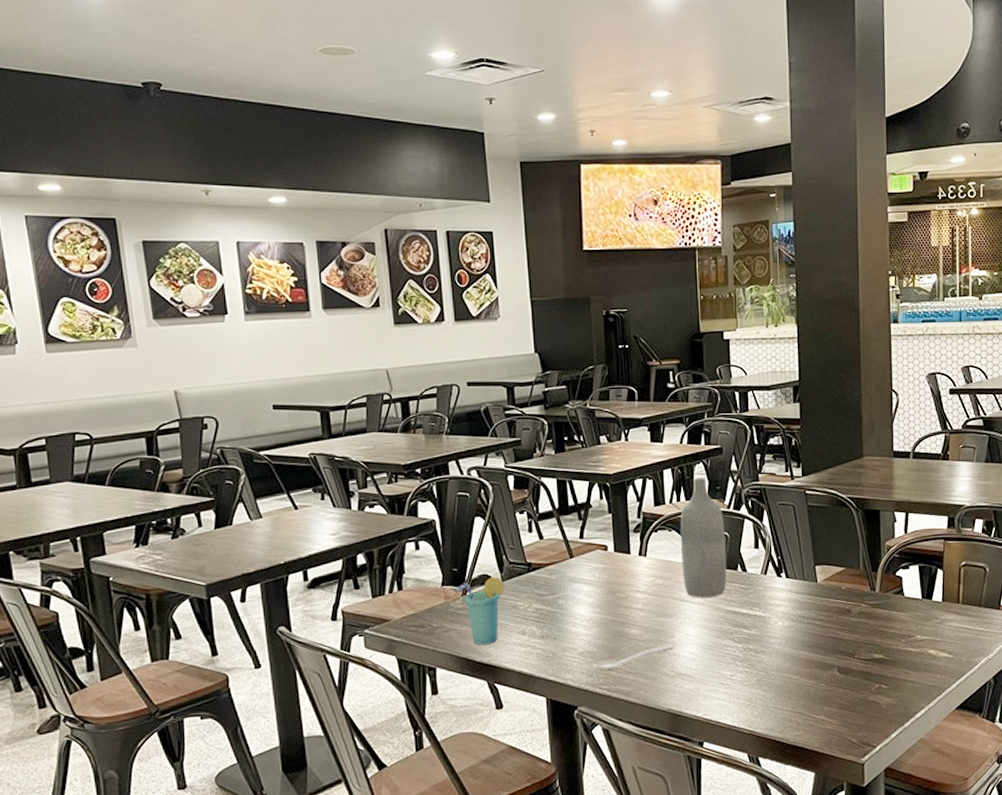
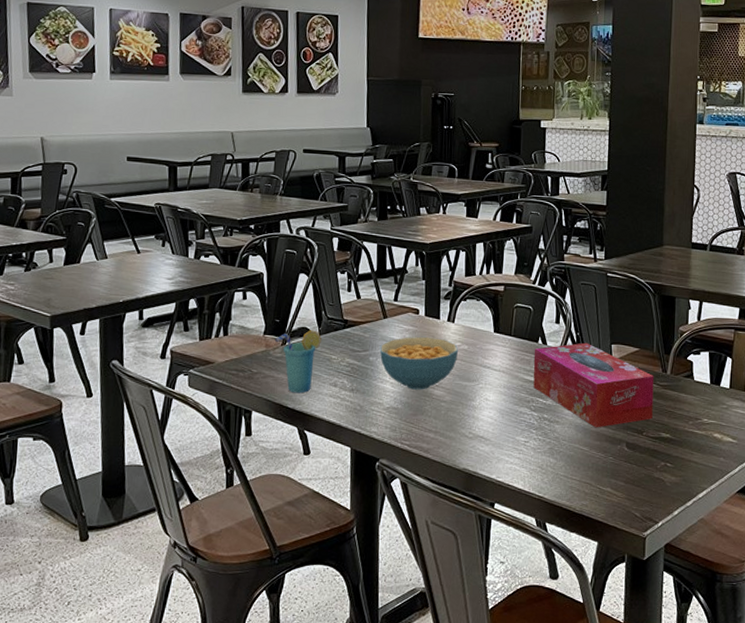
cereal bowl: none [568,573,653,631] -> present [379,336,459,390]
spoon: present [593,645,674,672] -> none [397,407,473,428]
bottle: present [680,477,727,598] -> none [486,253,529,367]
tissue box: none [733,566,863,655] -> present [533,342,654,428]

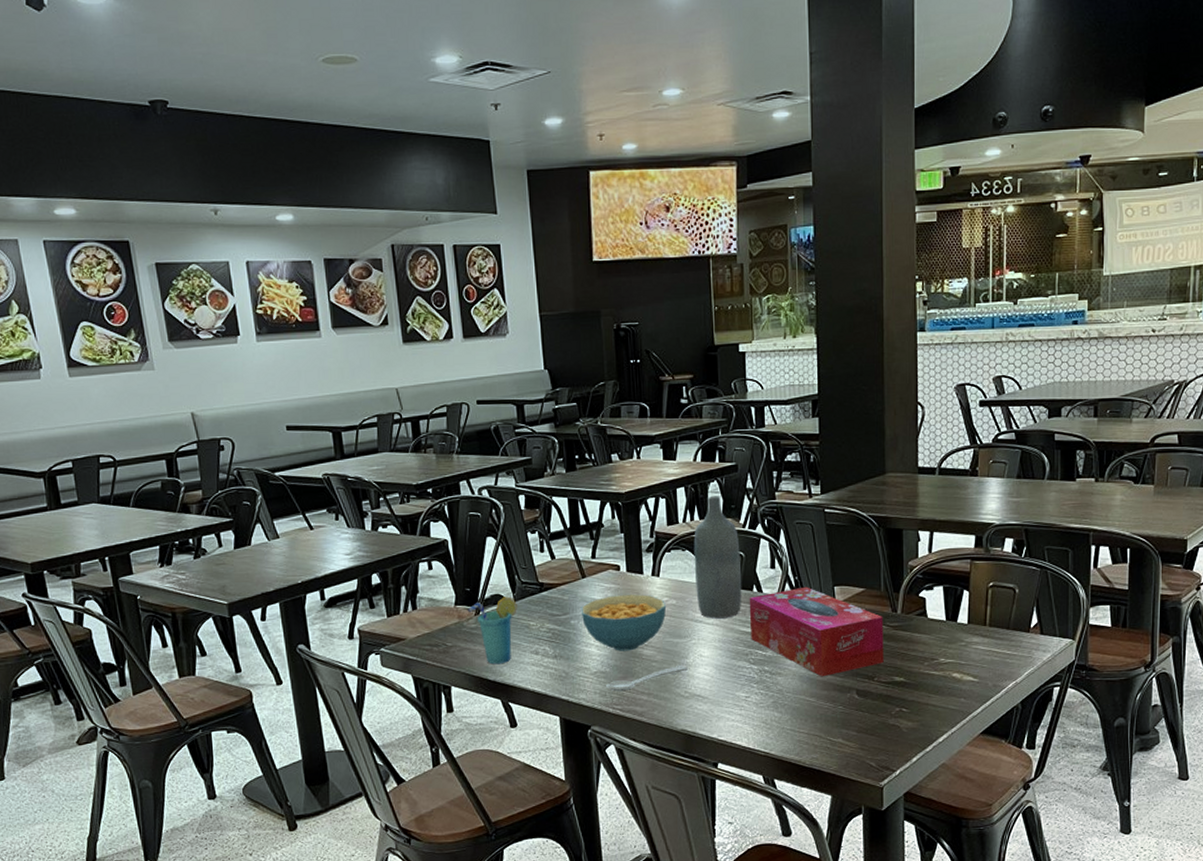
spoon: none [397,407,473,428] -> present [606,666,688,692]
bottle: none [486,253,529,367] -> present [693,495,742,619]

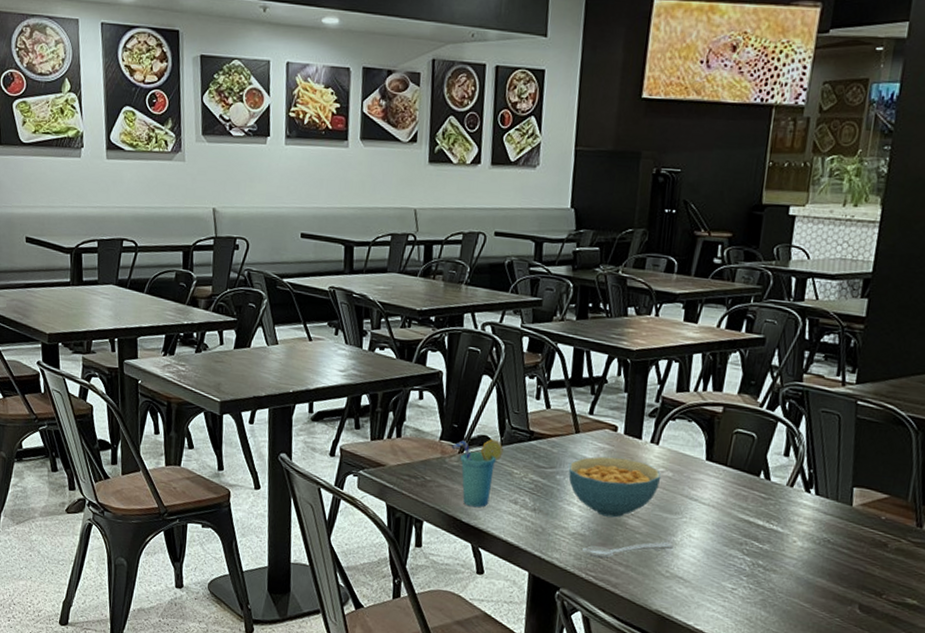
bottle: present [693,495,742,619] -> none [695,367,754,502]
tissue box: present [749,586,884,677] -> none [748,482,905,583]

